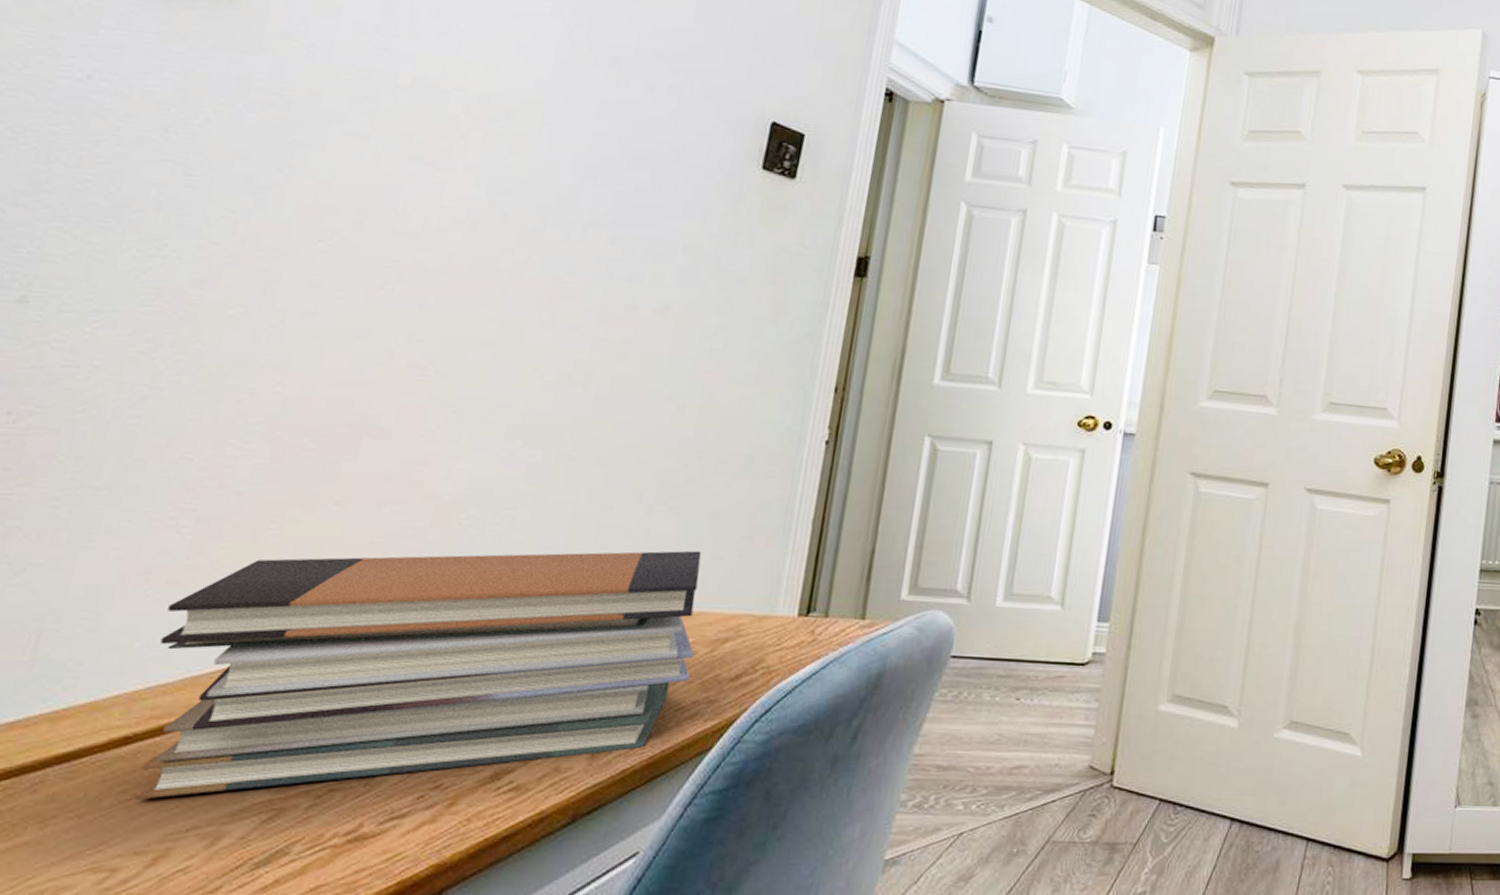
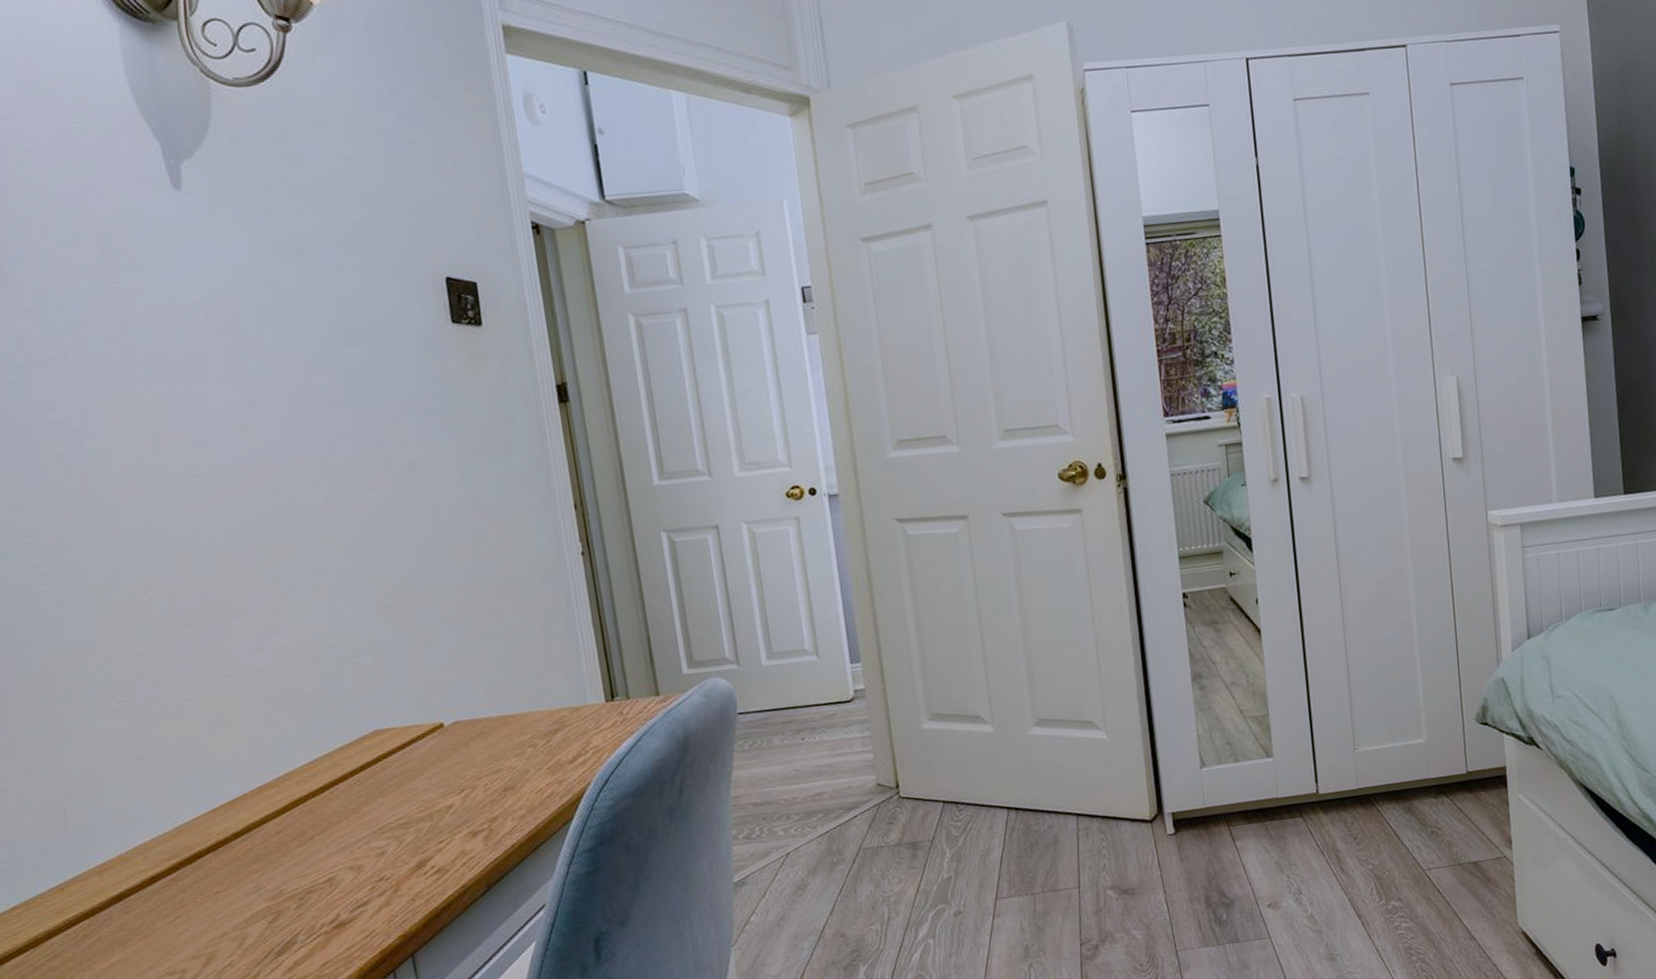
book stack: present [134,550,702,800] -> none [142,663,538,920]

